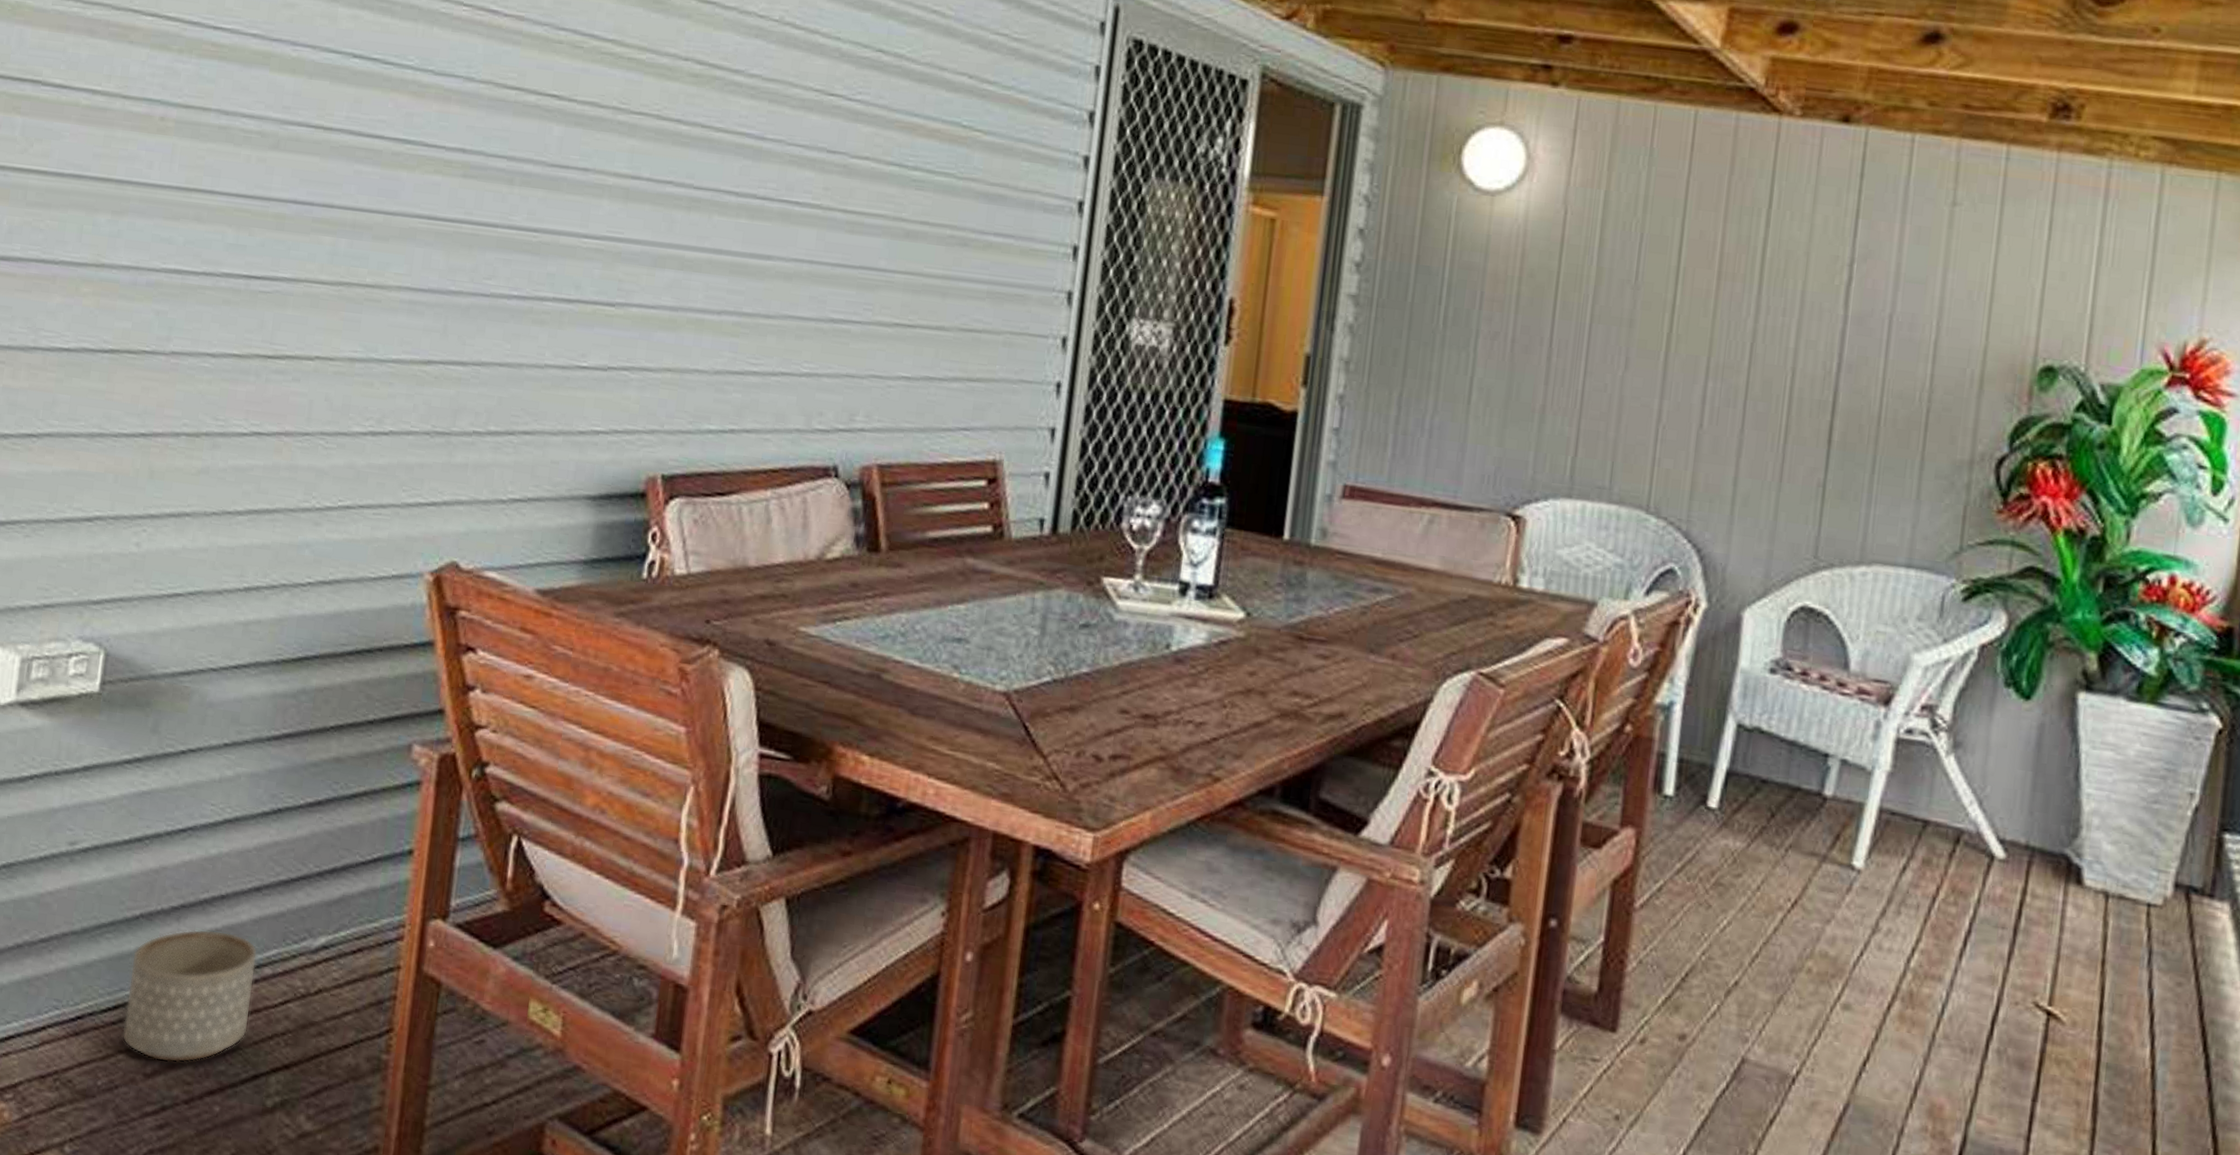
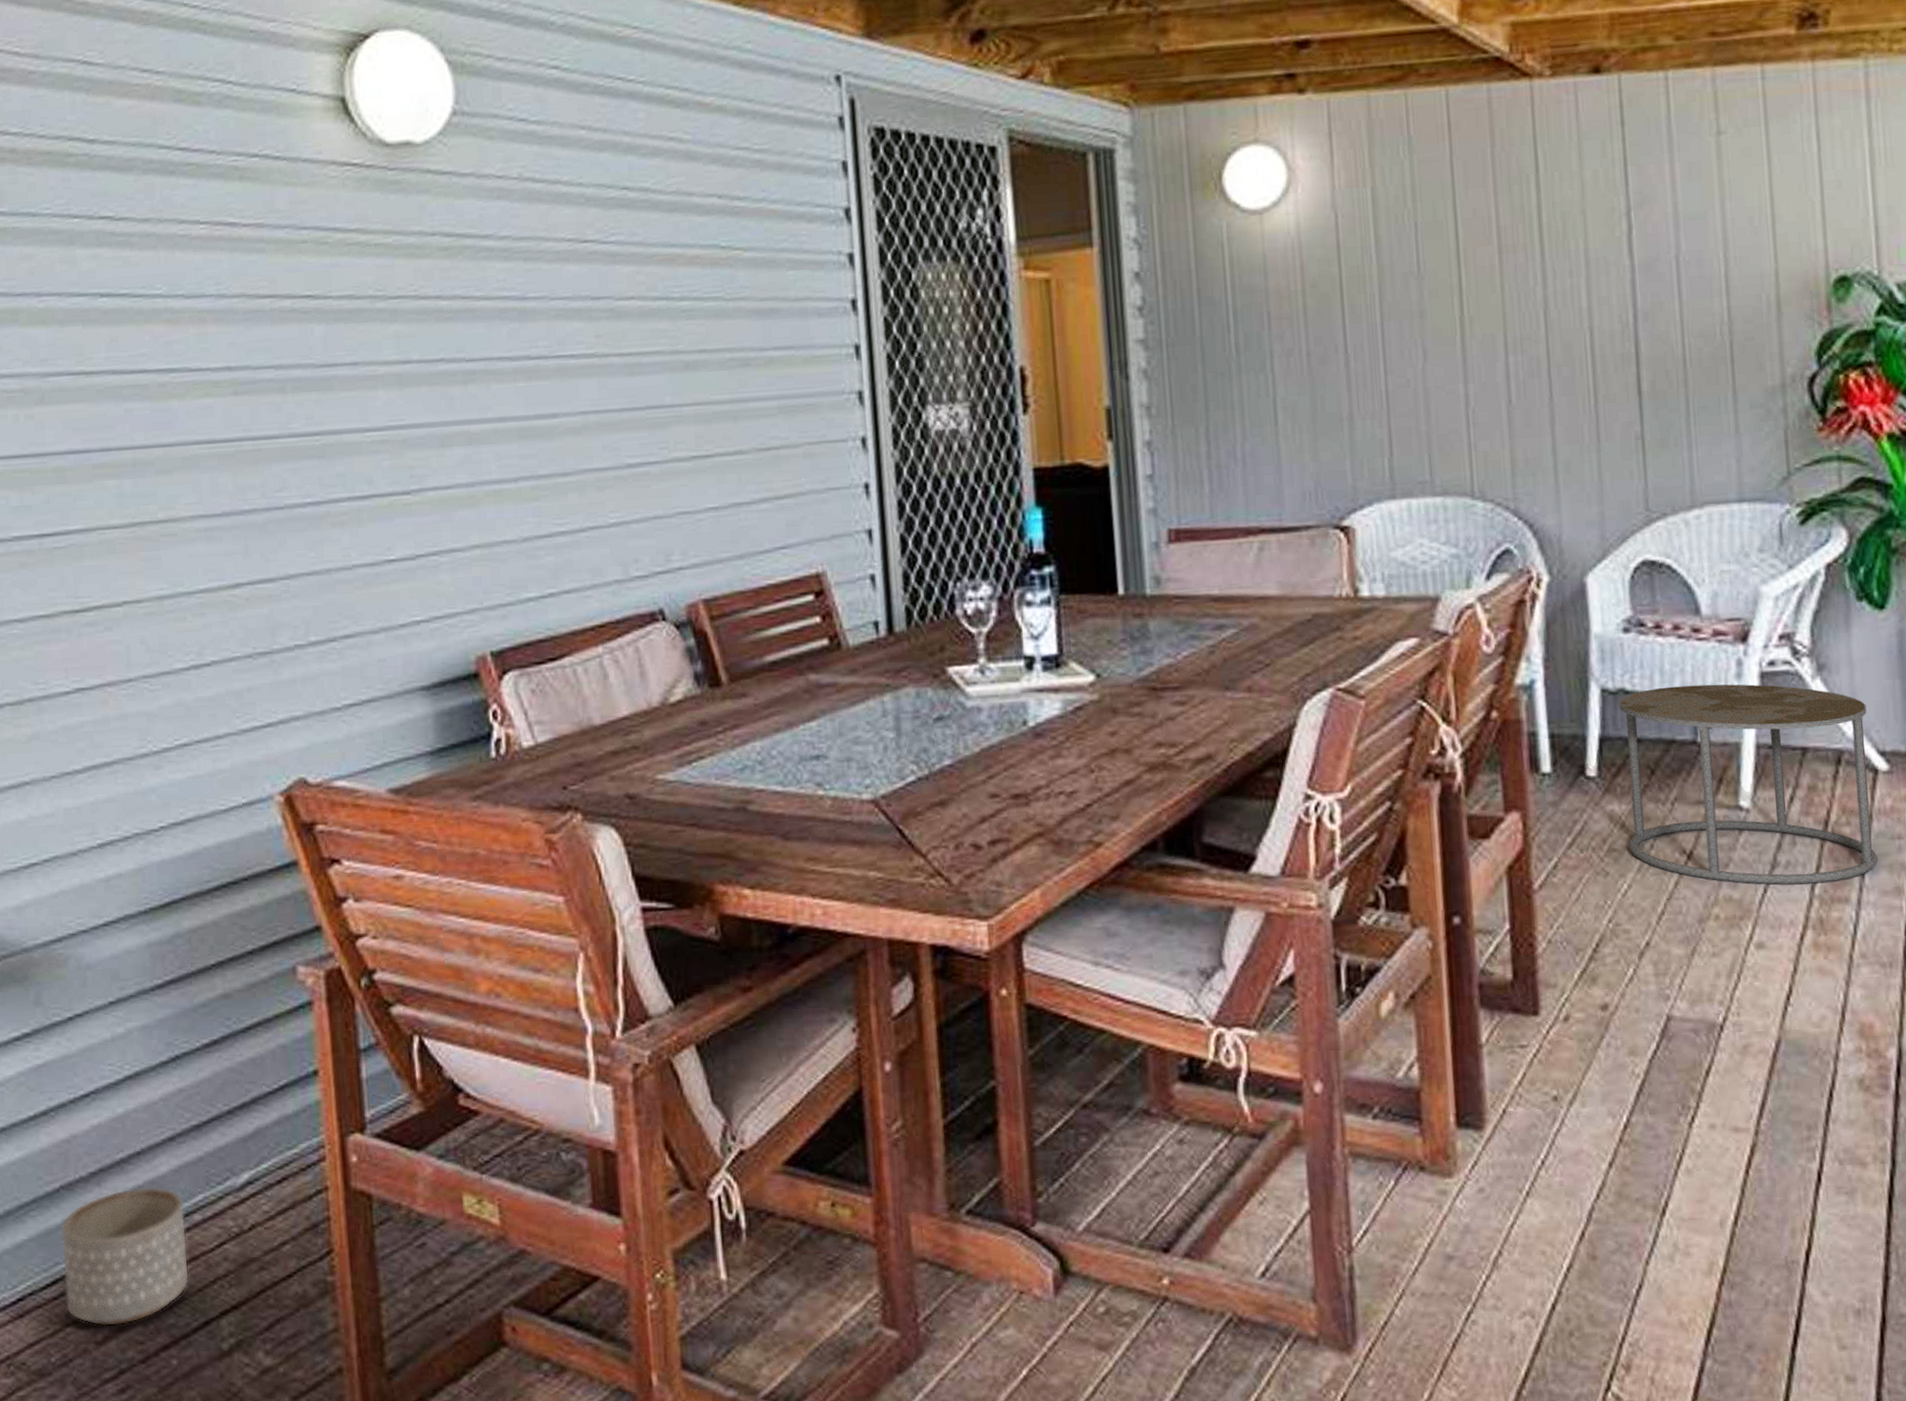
side table: none [1735,733,1995,959] -> present [1619,684,1879,885]

